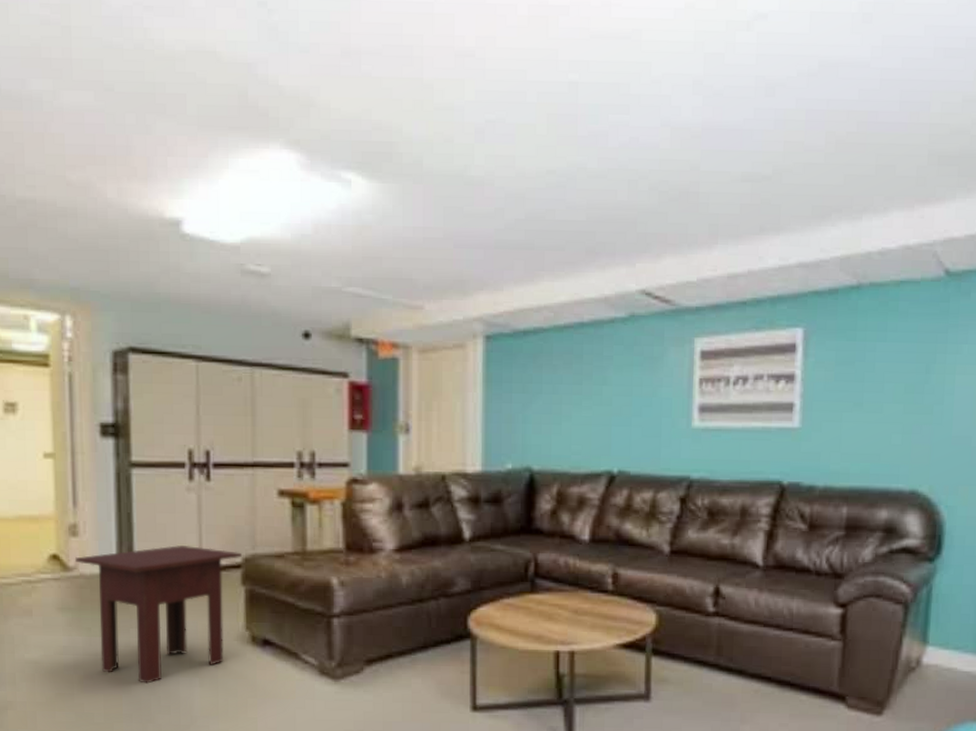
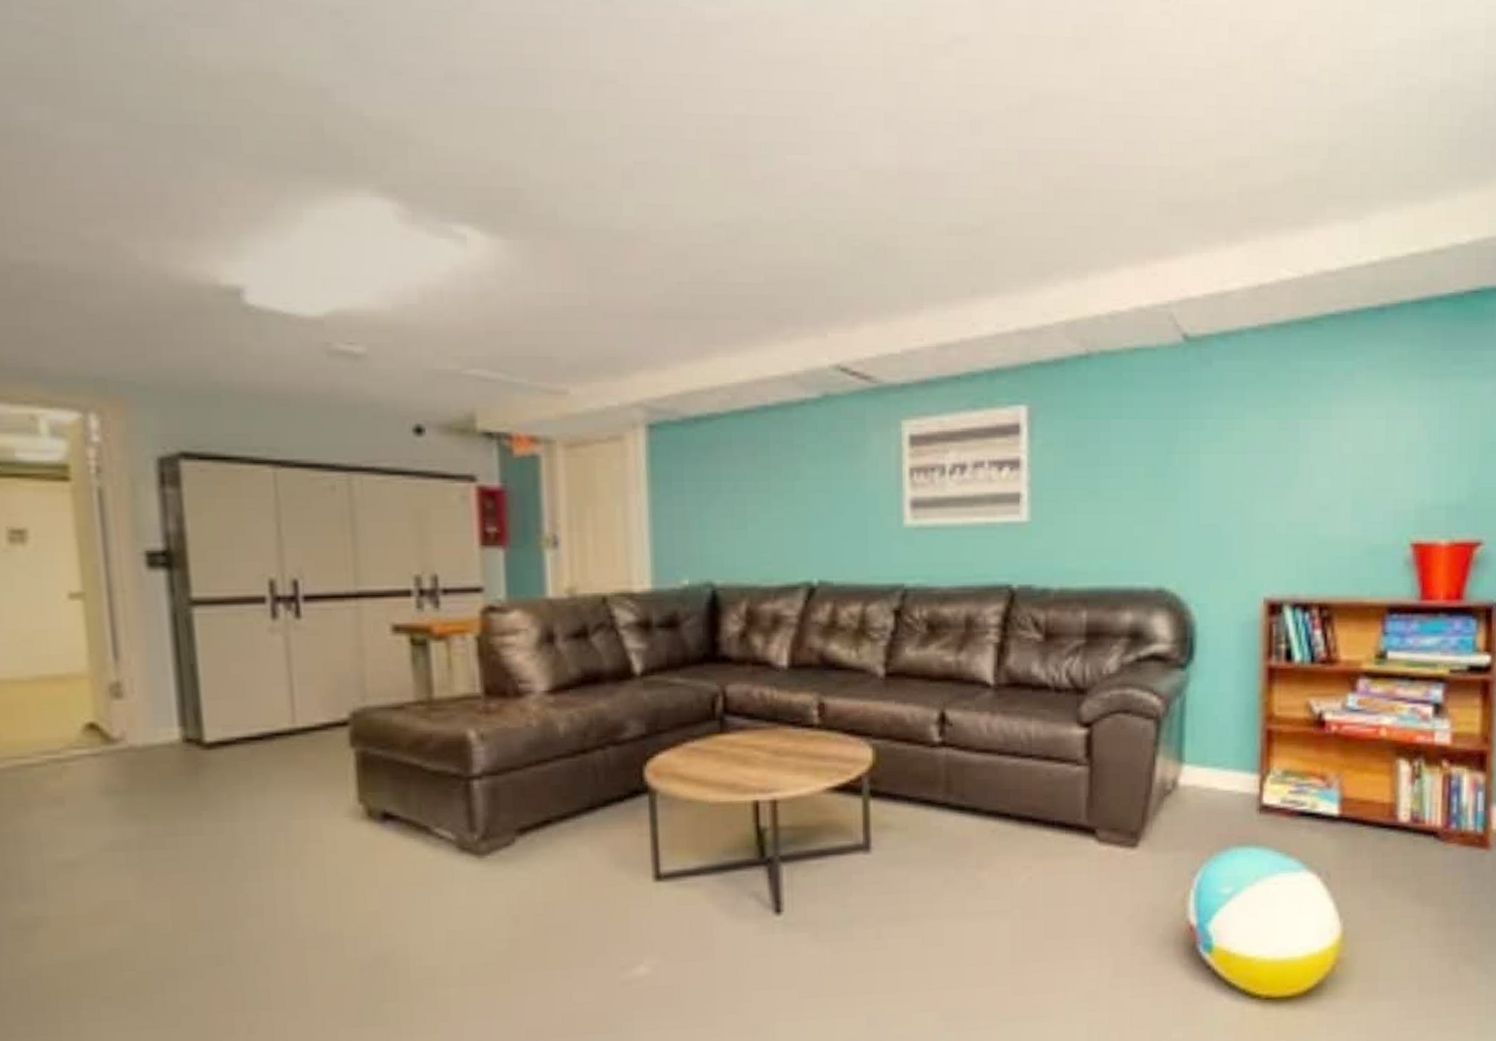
side table: present [74,545,242,684] -> none [120,701,348,880]

